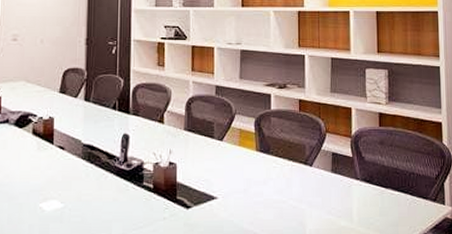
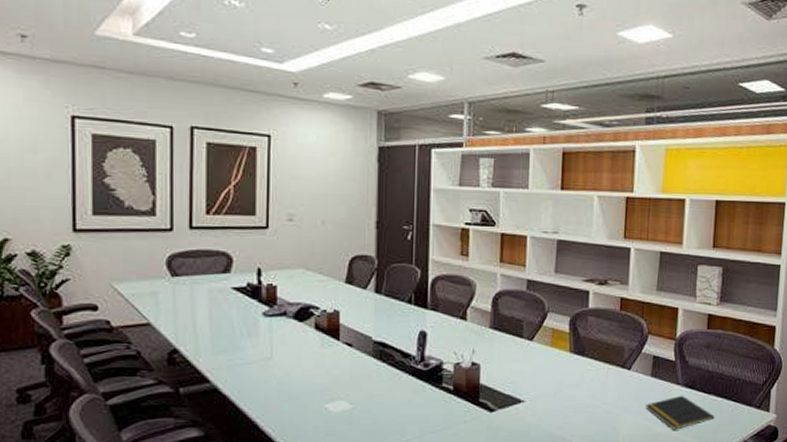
notepad: none [329,189,395,224] -> present [646,395,715,430]

